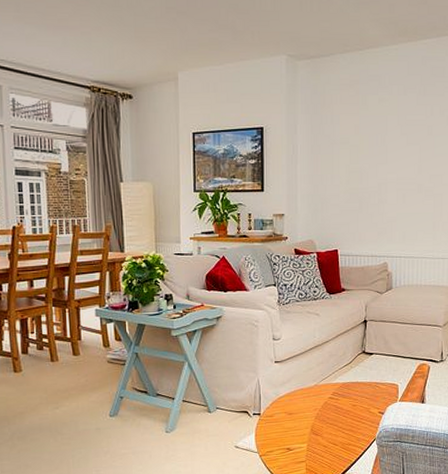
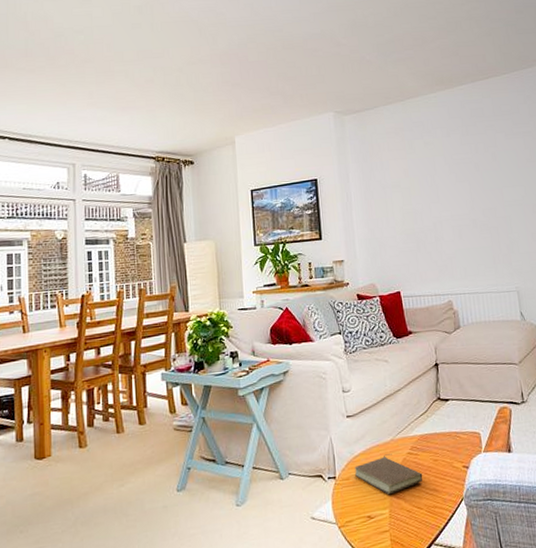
book: none [279,397,341,431] -> present [355,454,423,494]

